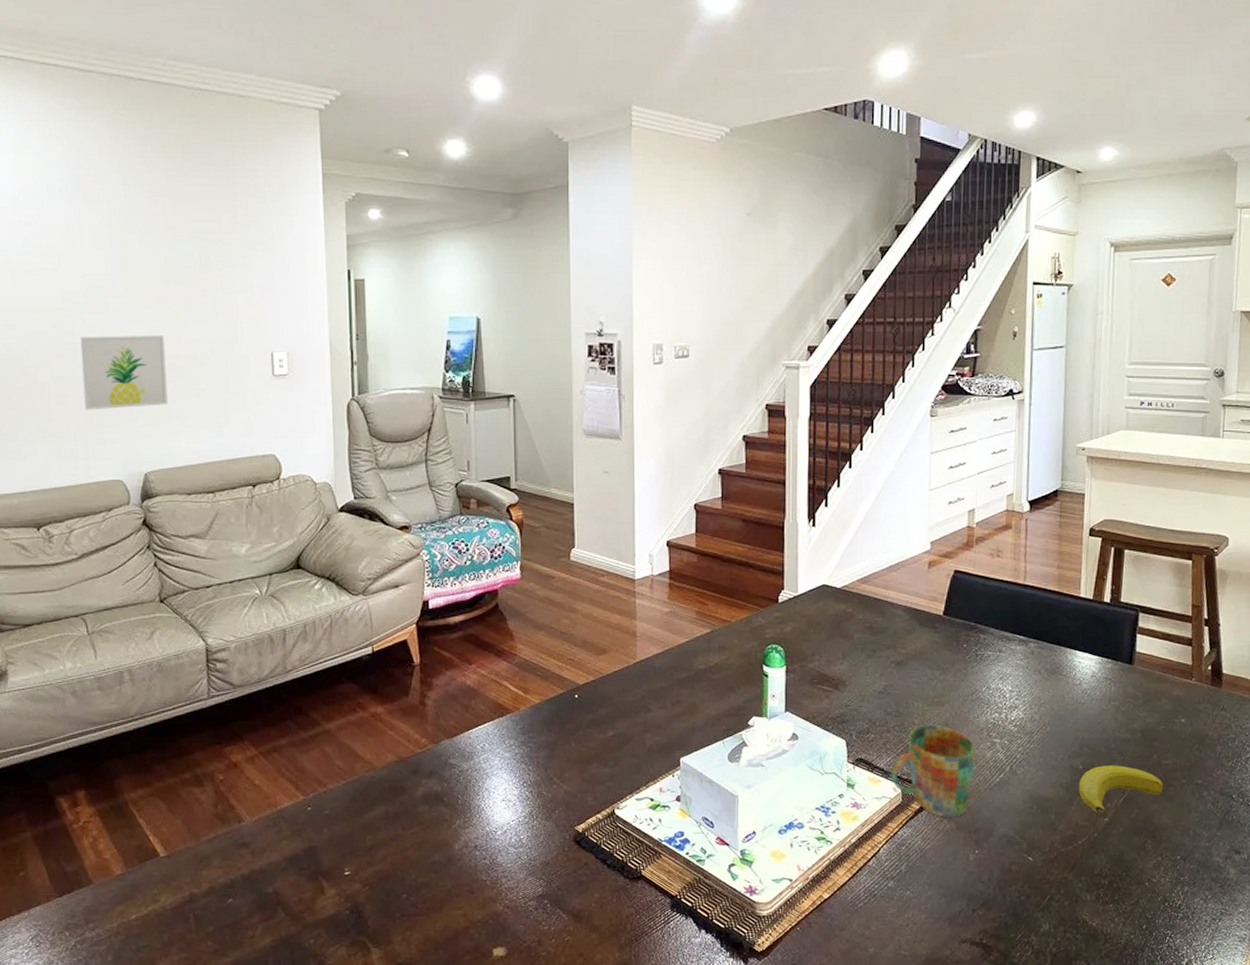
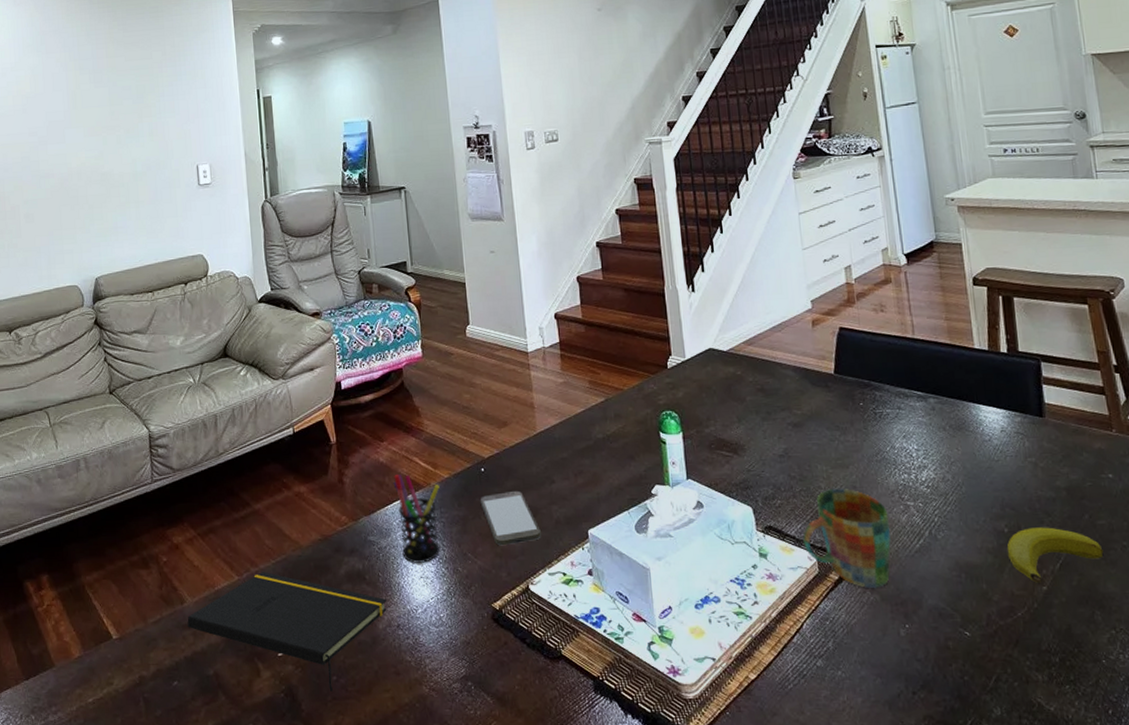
wall art: present [80,336,168,411] -> none [43,158,114,227]
notepad: none [245,792,466,909] -> present [187,572,387,691]
pen holder: none [480,697,529,786] -> present [393,474,440,563]
smartphone: none [571,718,633,772] -> present [480,490,542,546]

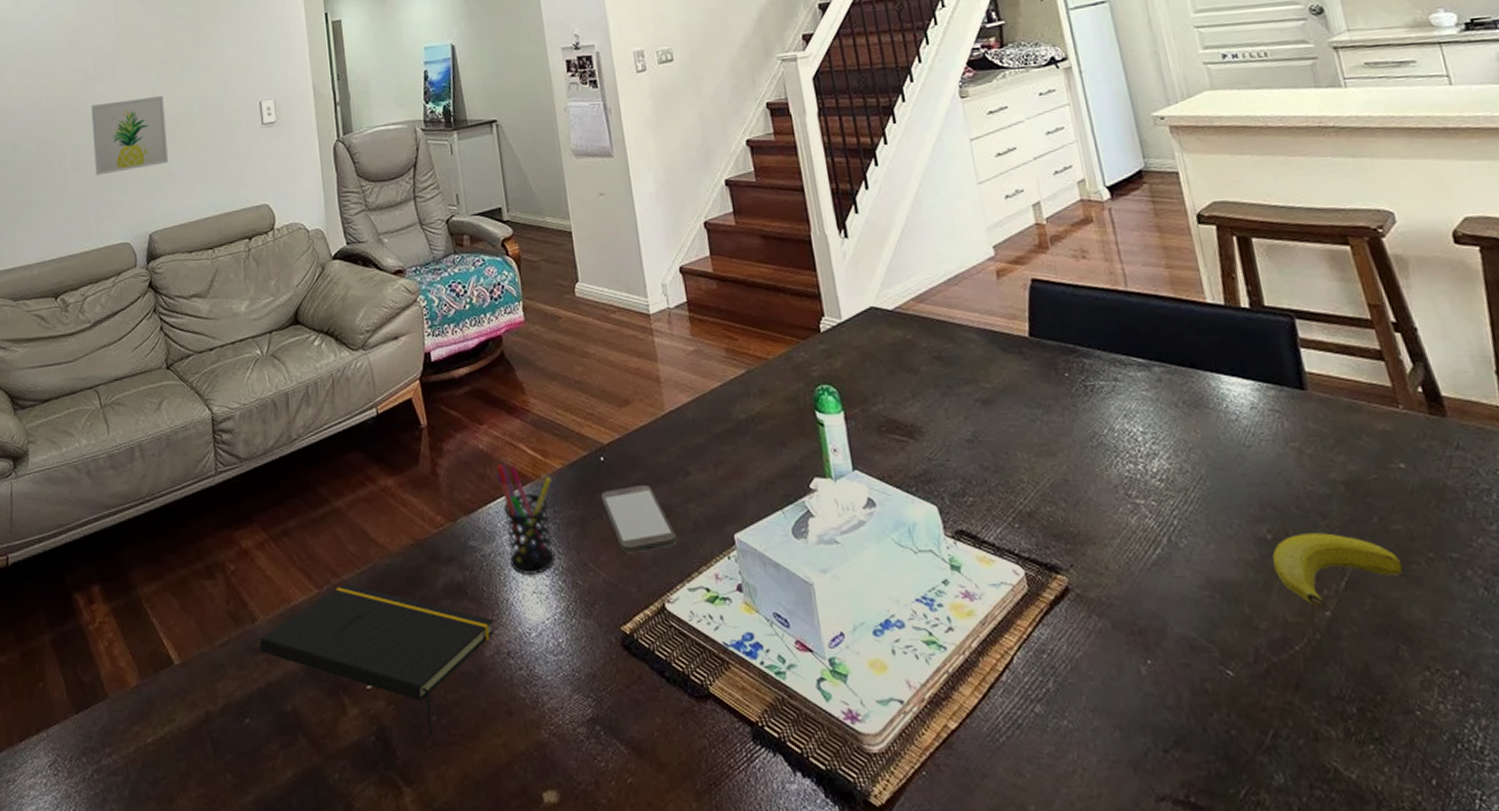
wall art: none [43,158,114,227] -> present [91,96,168,176]
mug: present [803,488,891,588] -> none [1004,481,1121,611]

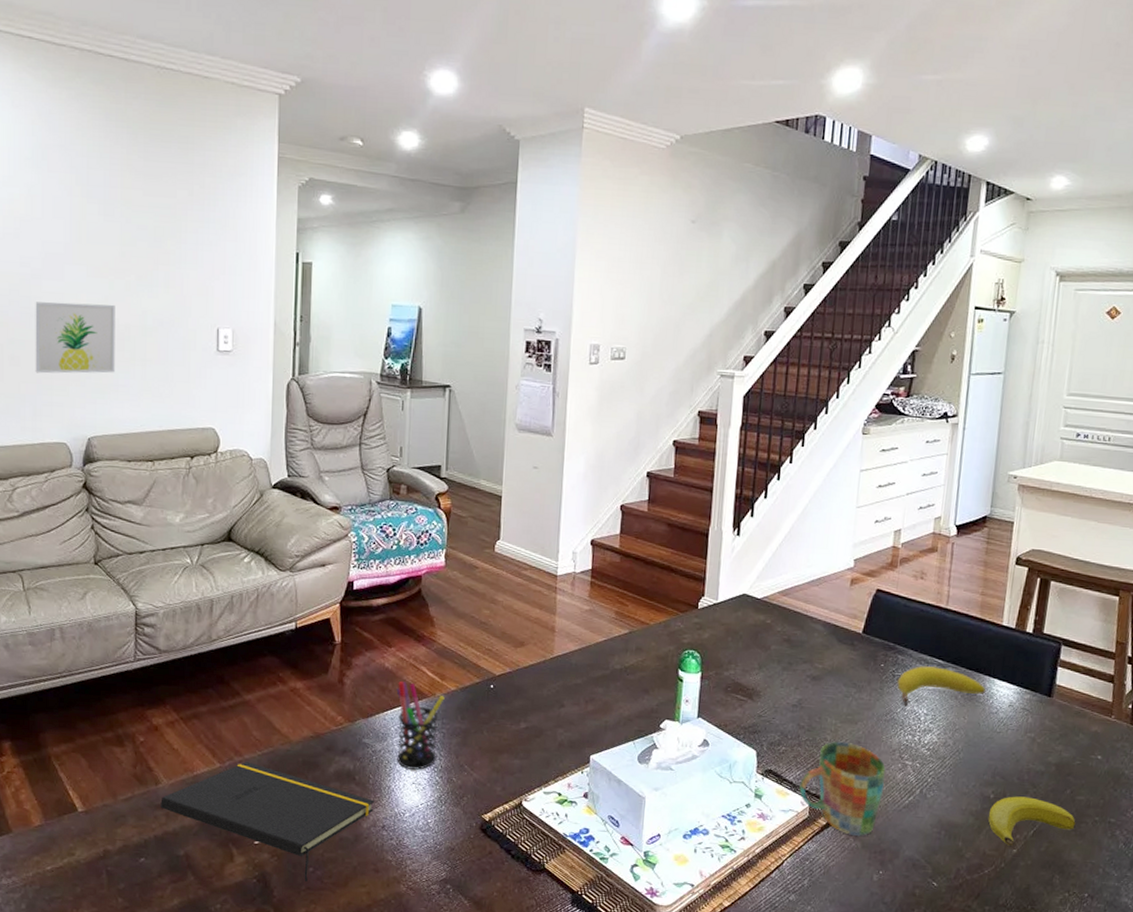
smartphone: present [600,484,678,554] -> none [484,710,544,762]
mug: none [1004,481,1121,611] -> present [799,741,886,836]
fruit: none [1091,367,1214,424] -> present [897,666,987,706]

